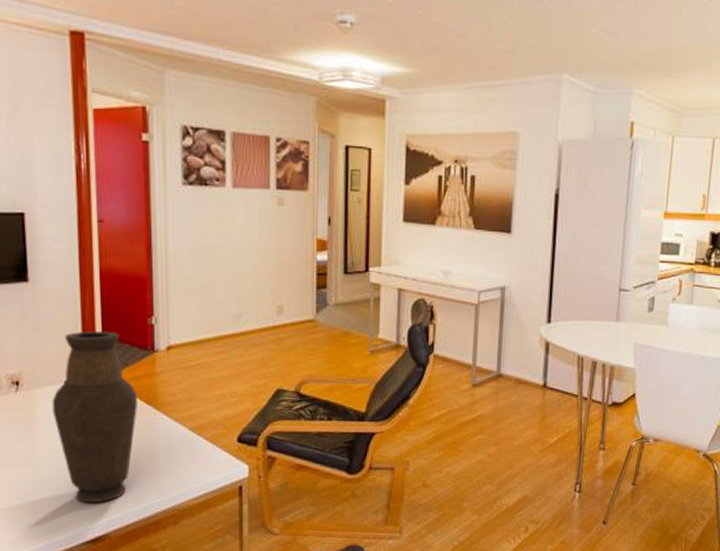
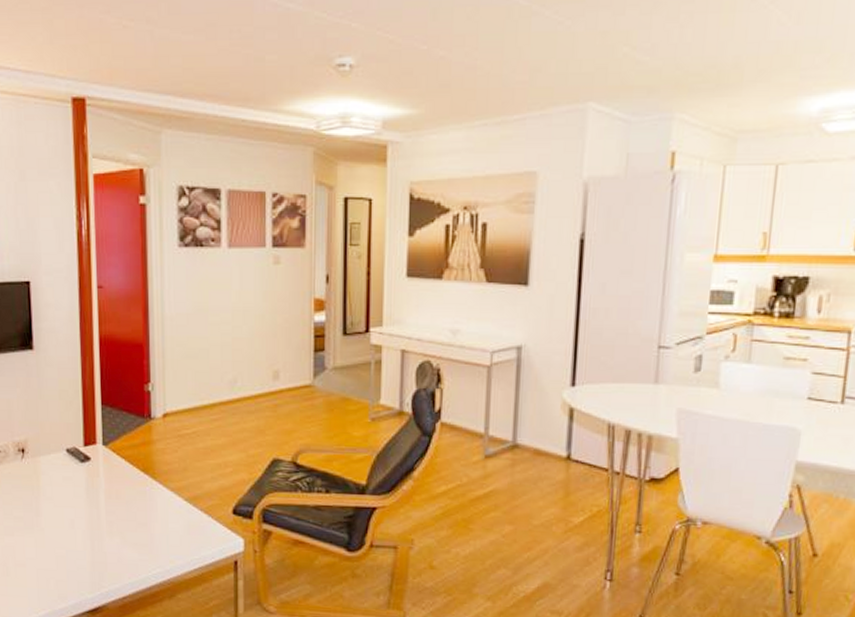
vase: present [52,331,138,503] -> none [54,398,136,573]

